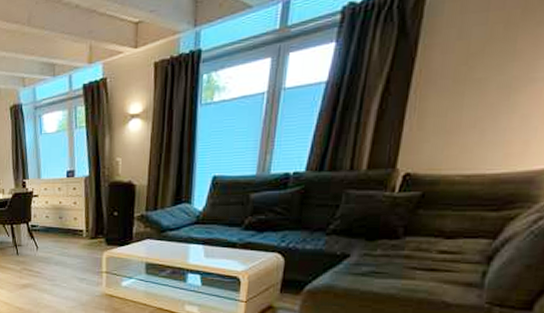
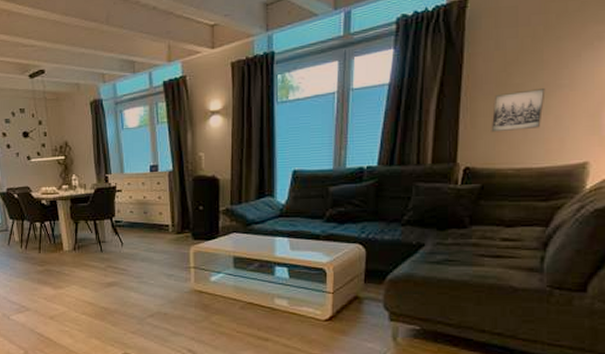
wall art: none [440,83,514,135] -> present [491,89,546,133]

